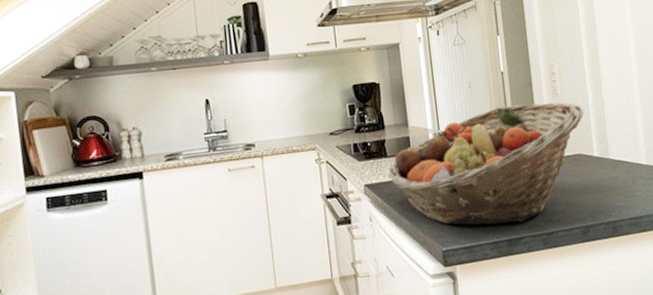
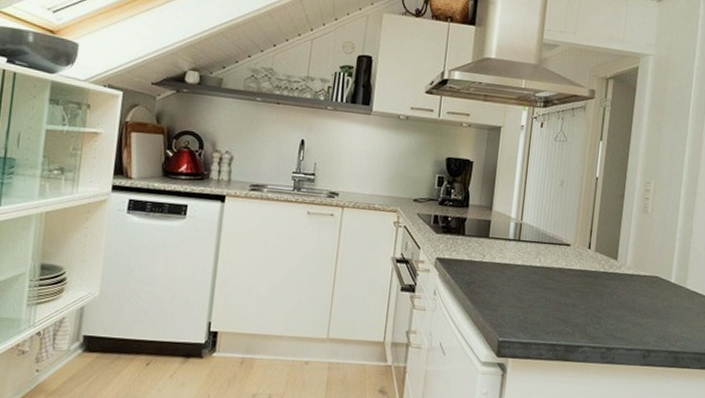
fruit basket: present [388,102,584,225] -> none [462,211,671,331]

